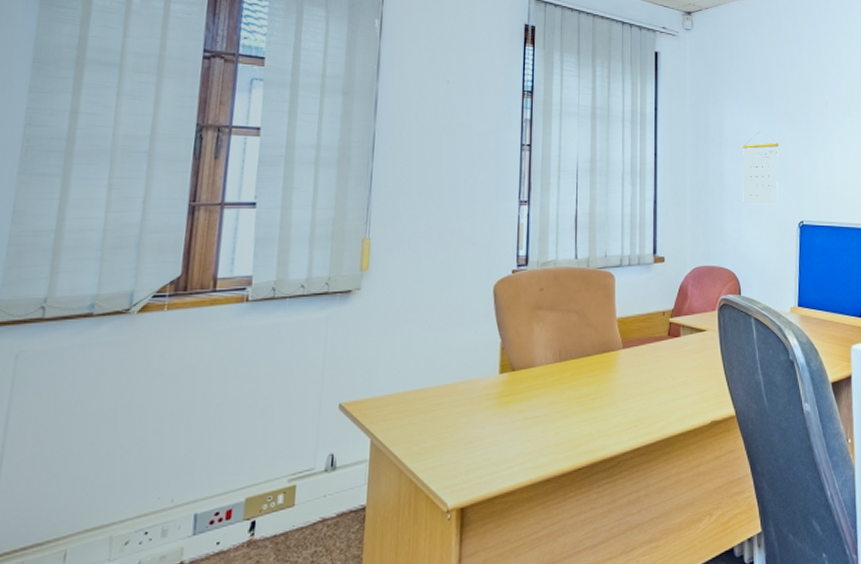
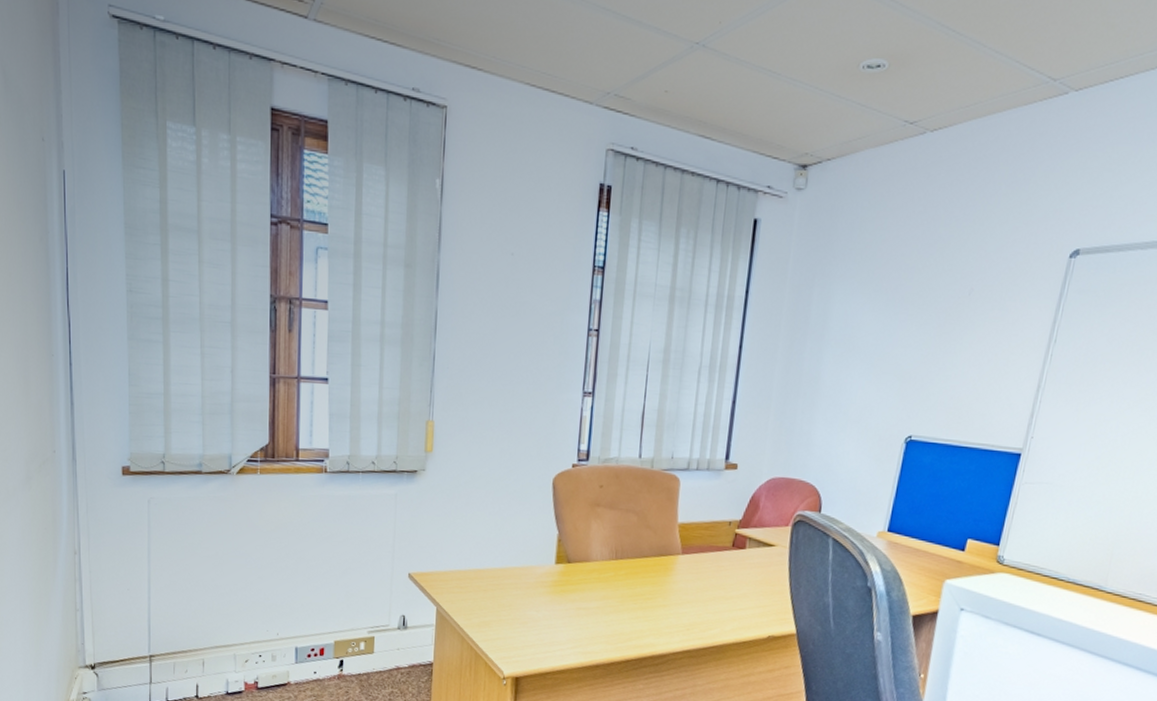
calendar: present [742,130,779,204] -> none [839,322,897,413]

